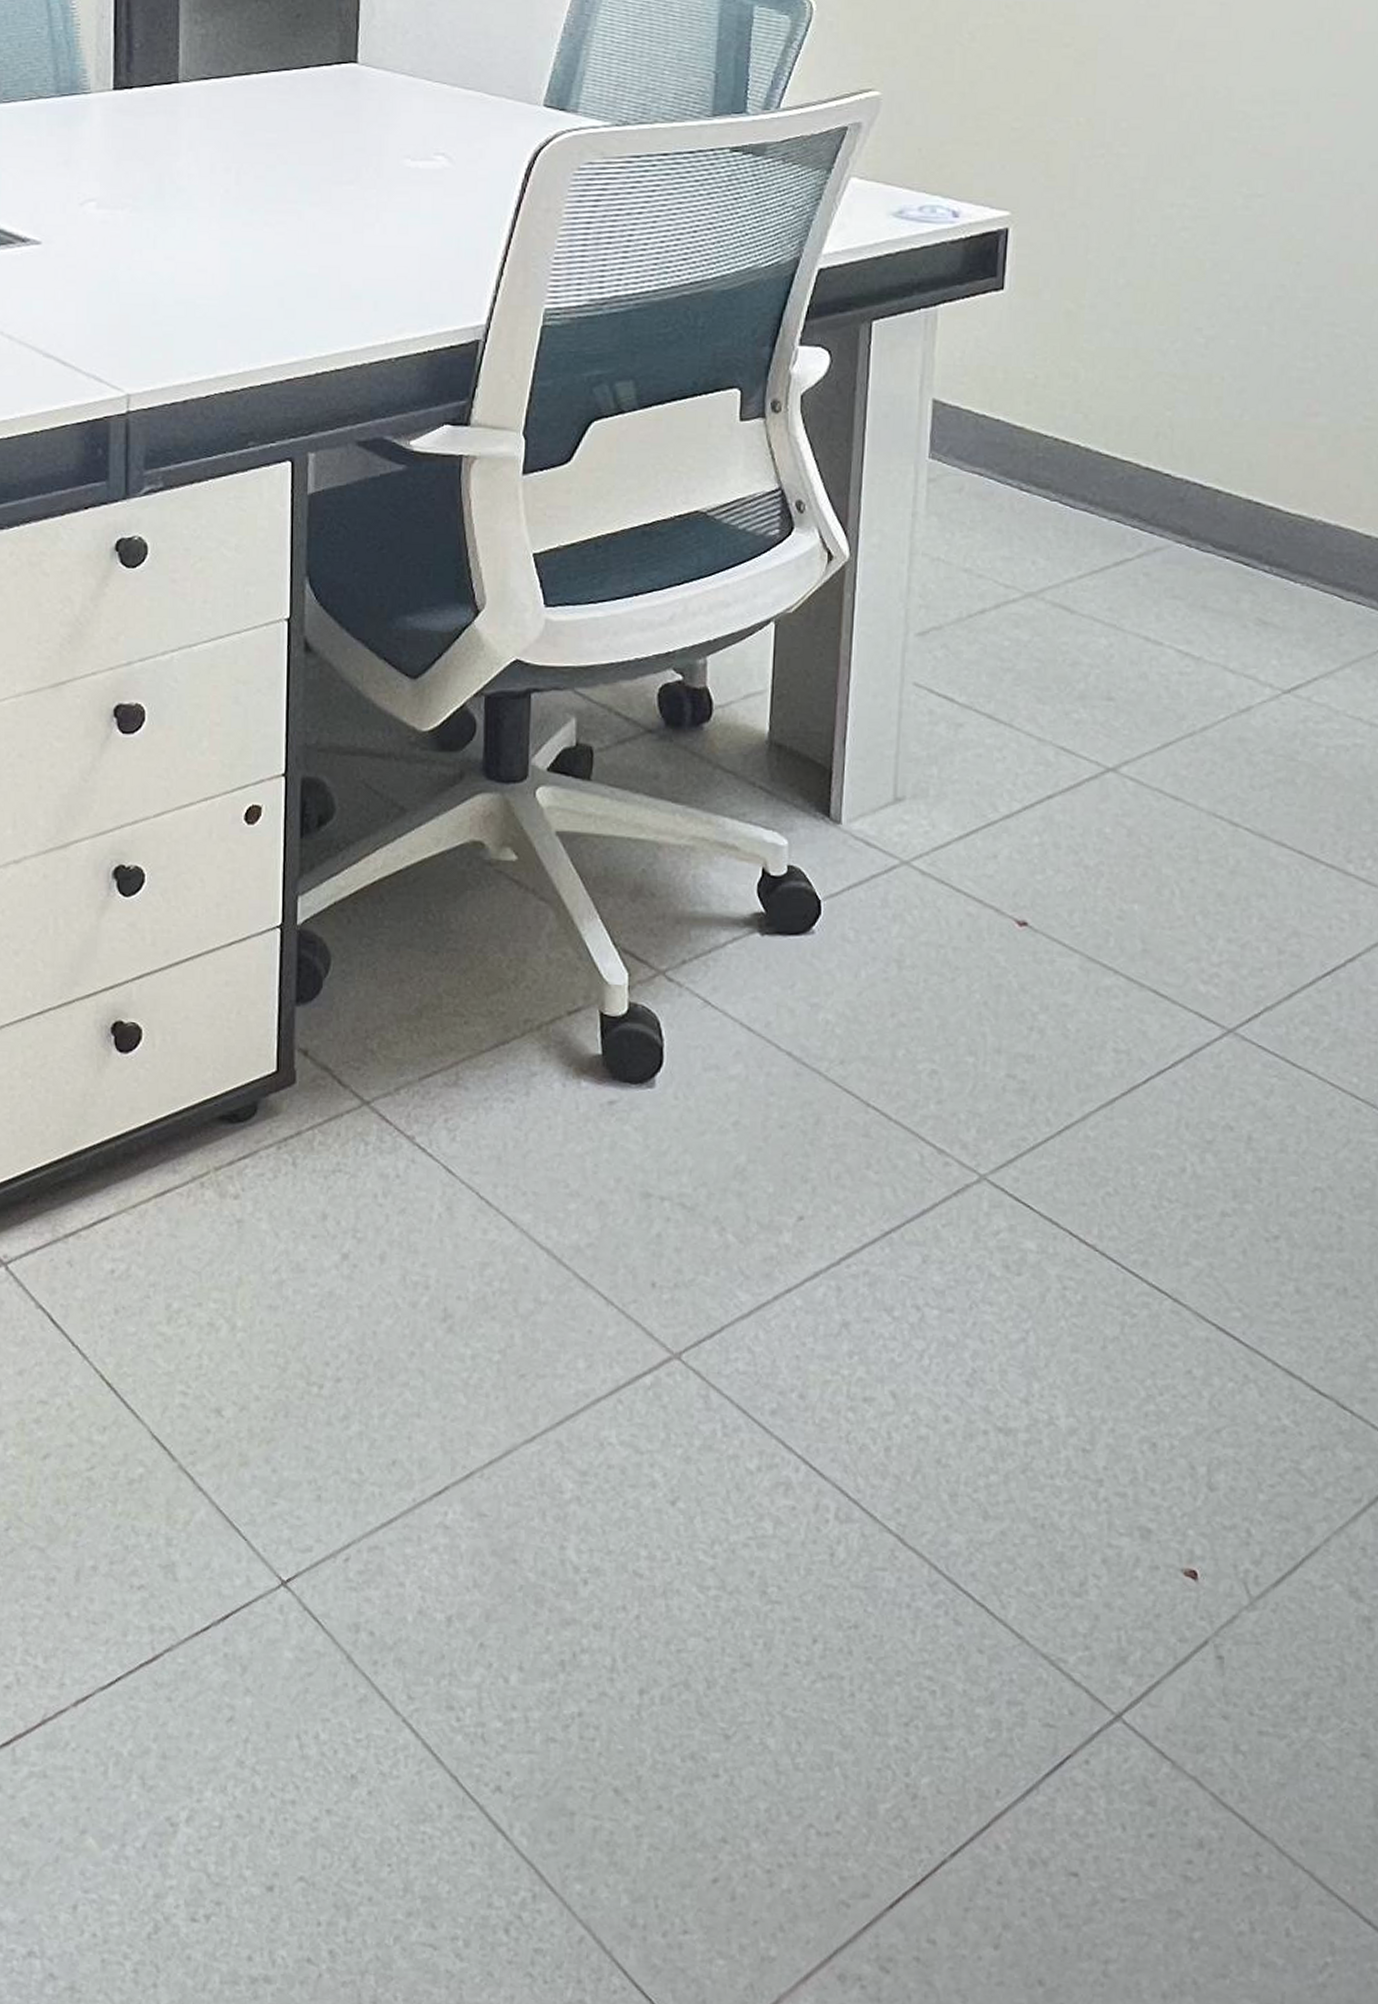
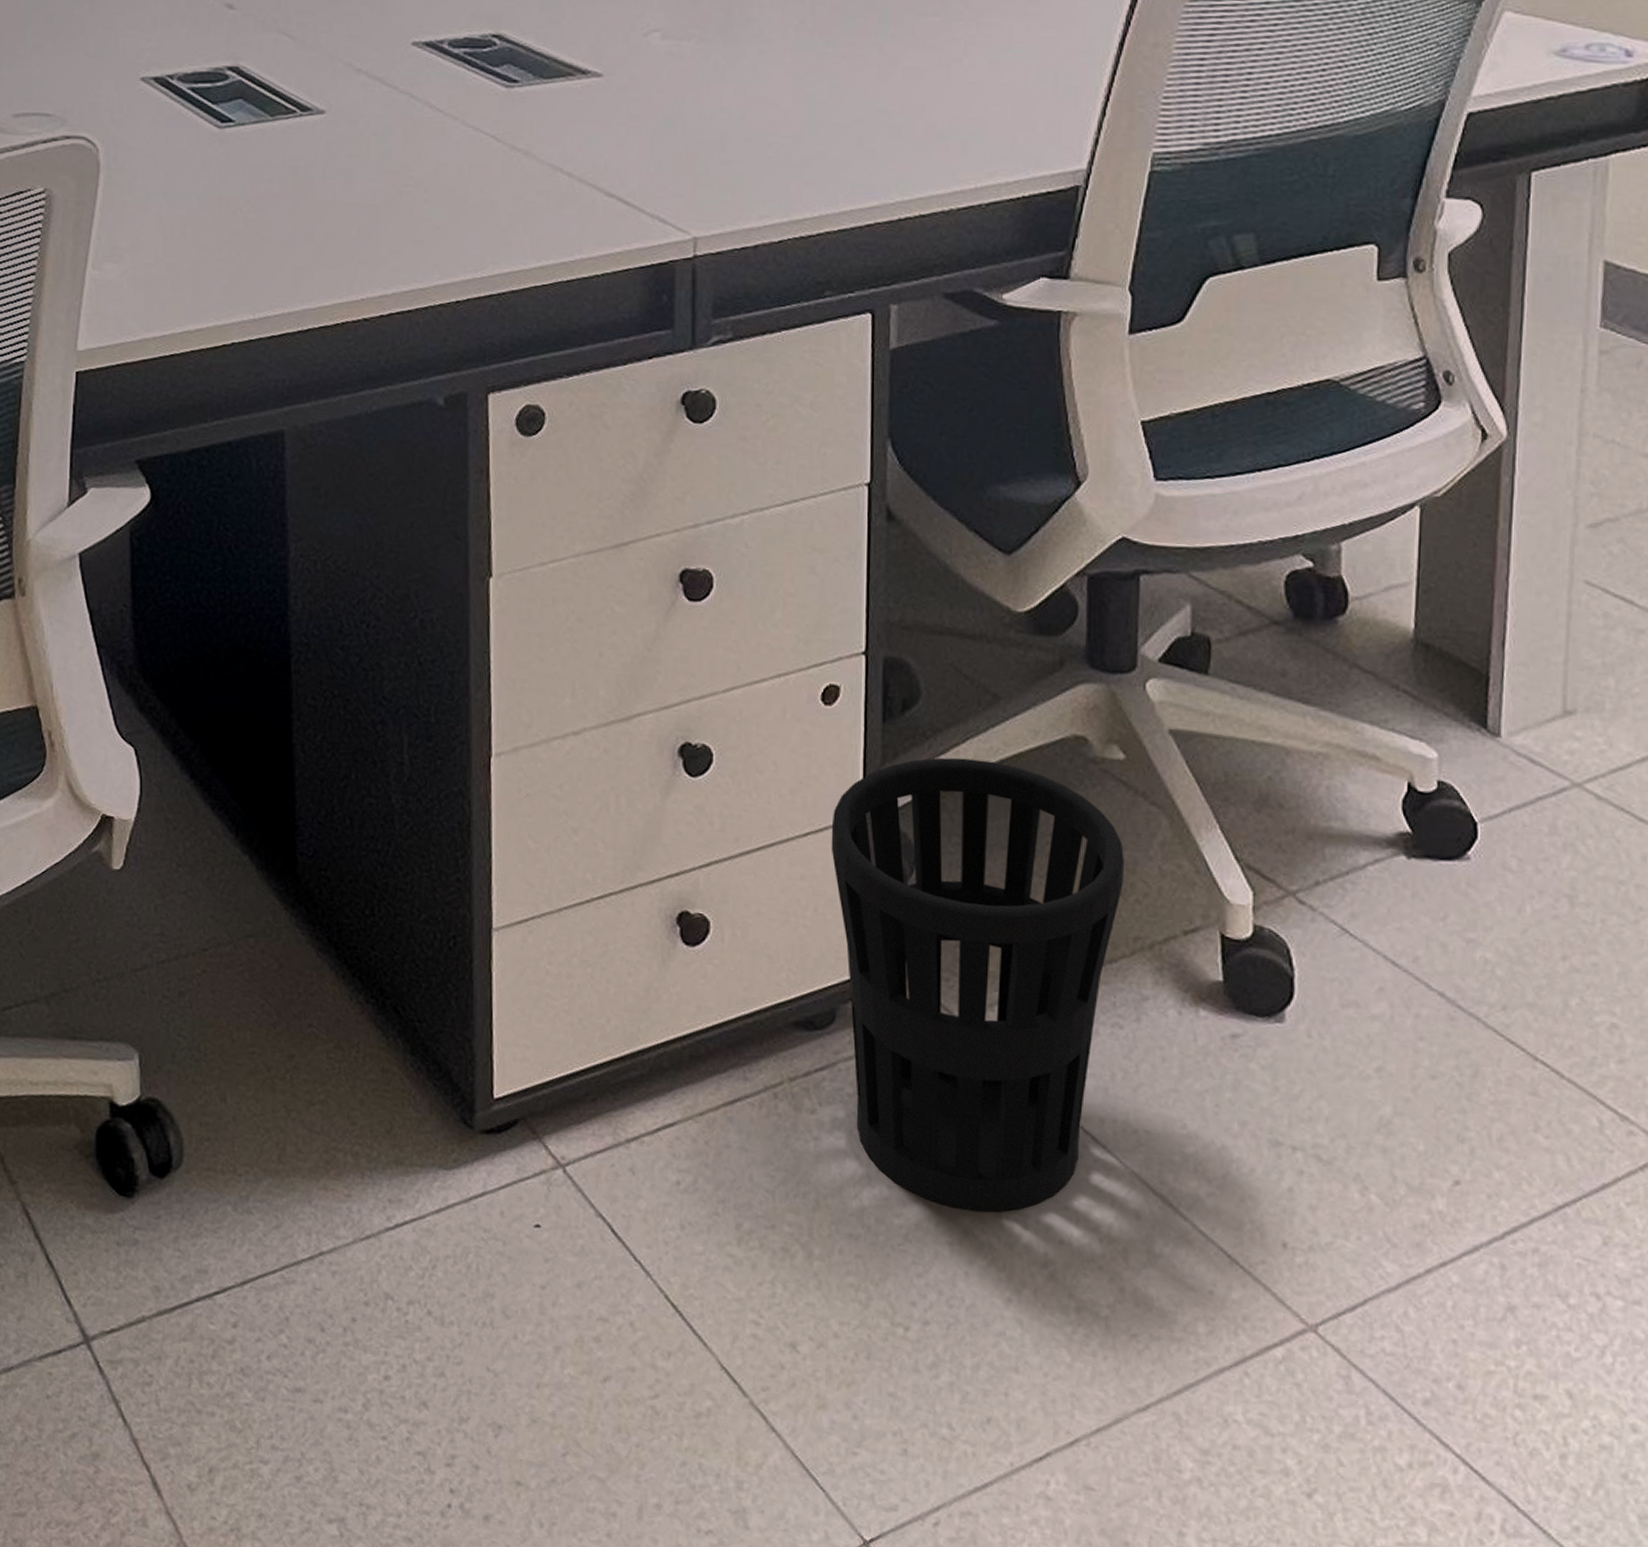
wastebasket: none [253,866,516,1276] -> present [831,757,1124,1212]

